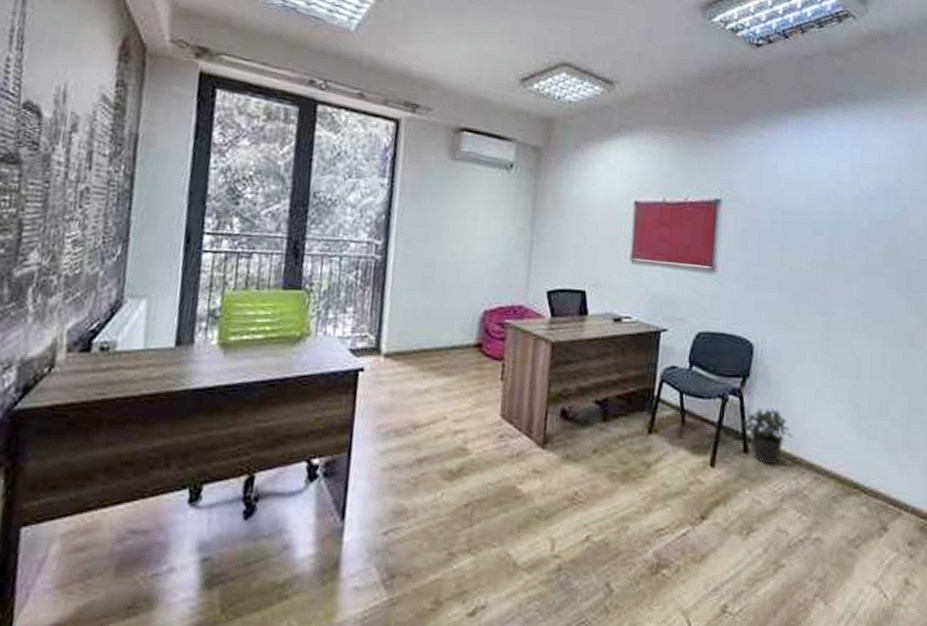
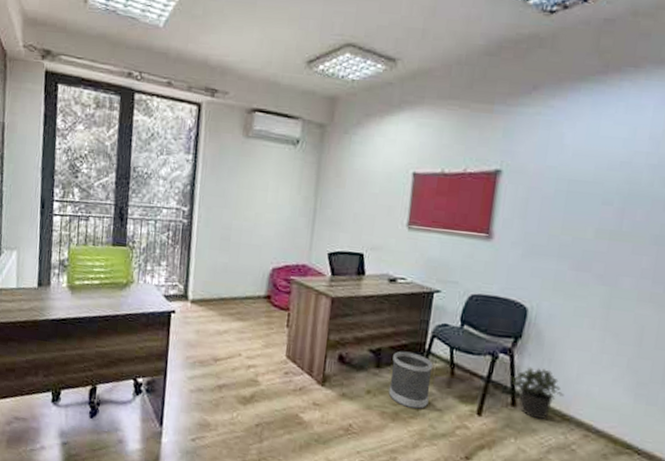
wastebasket: none [617,400,663,466] -> present [388,351,433,409]

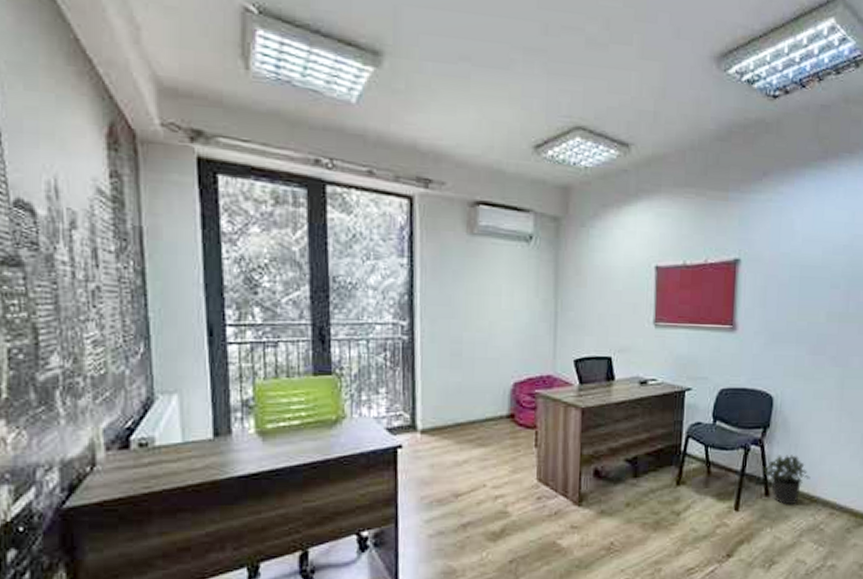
wastebasket: present [388,351,433,409] -> none [648,456,690,514]

